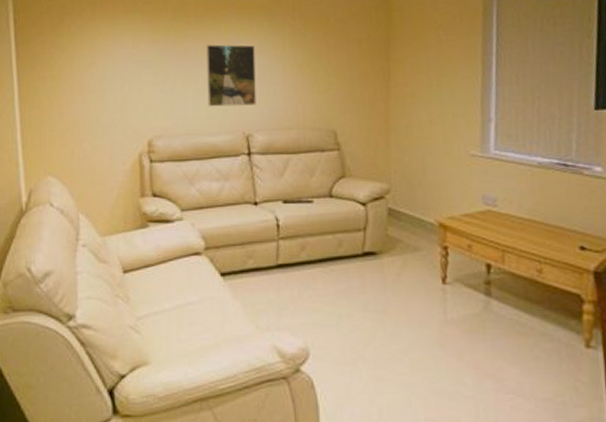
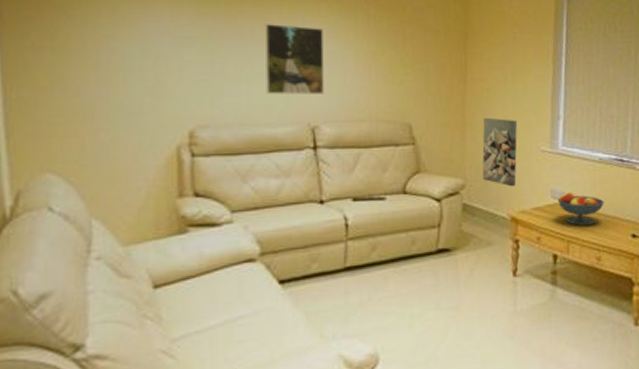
wall art: none [407,122,444,192] -> present [482,117,517,187]
fruit bowl: none [490,199,545,234] -> present [557,192,604,225]

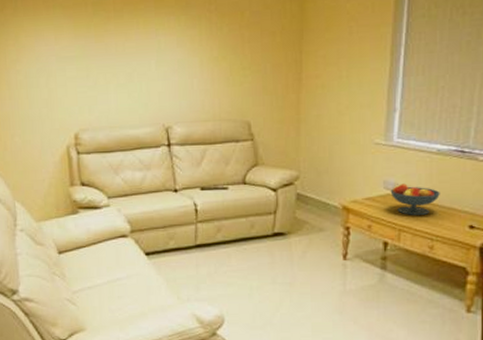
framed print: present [264,24,324,94] -> none [125,39,175,101]
wall art: present [482,117,517,187] -> none [315,113,351,178]

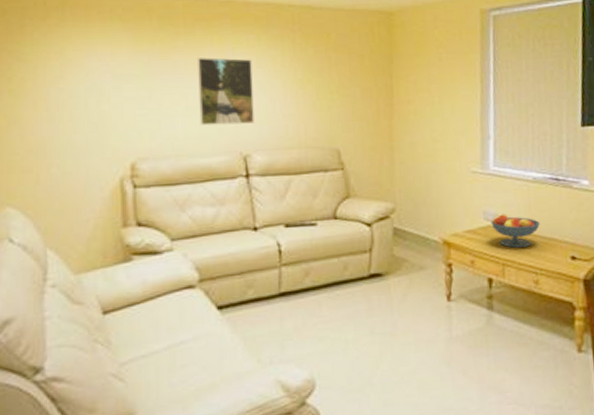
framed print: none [125,39,175,101] -> present [196,57,254,126]

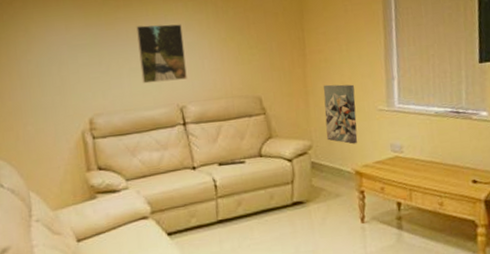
wall art: none [411,140,447,210] -> present [323,84,358,145]
fruit bowl: present [490,214,540,248] -> none [397,145,443,175]

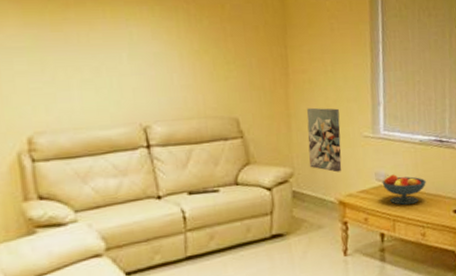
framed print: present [135,24,187,84] -> none [89,29,153,98]
fruit bowl: none [397,145,443,175] -> present [382,174,426,205]

